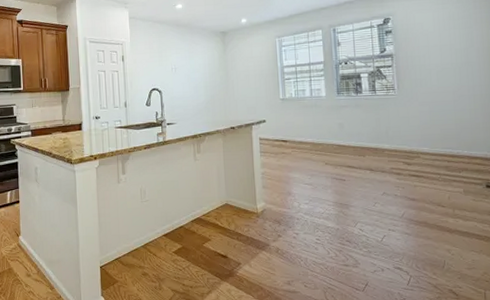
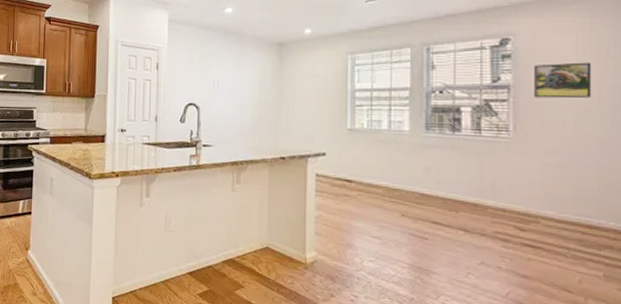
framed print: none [408,33,447,63] -> present [534,62,592,99]

